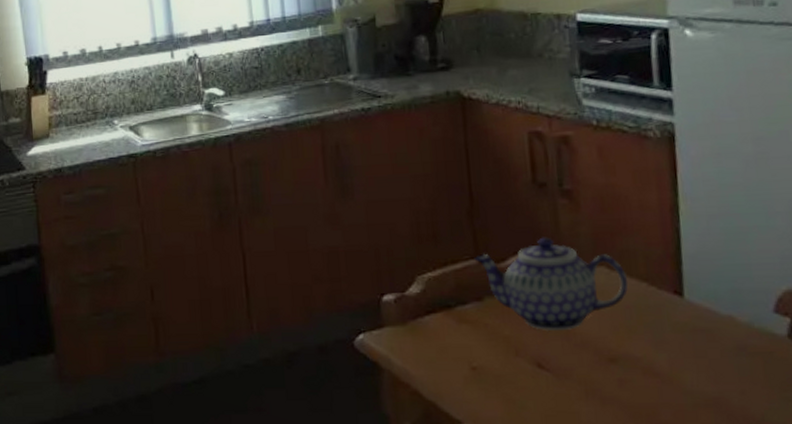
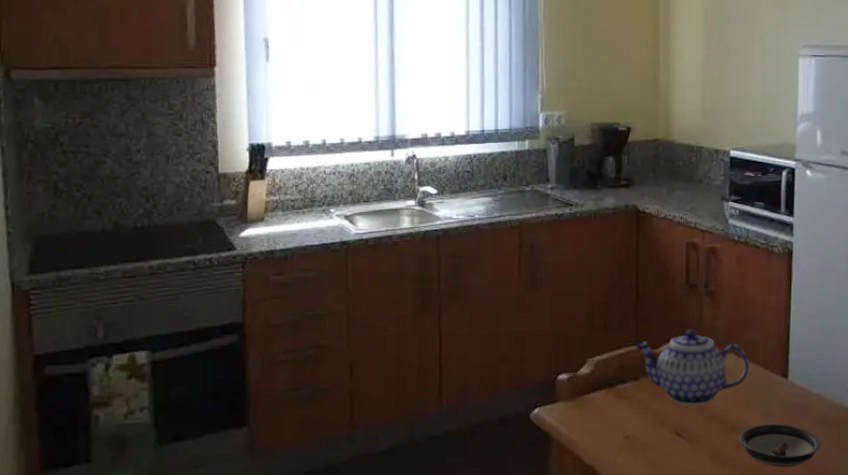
saucer: none [622,353,739,409] -> present [739,423,821,468]

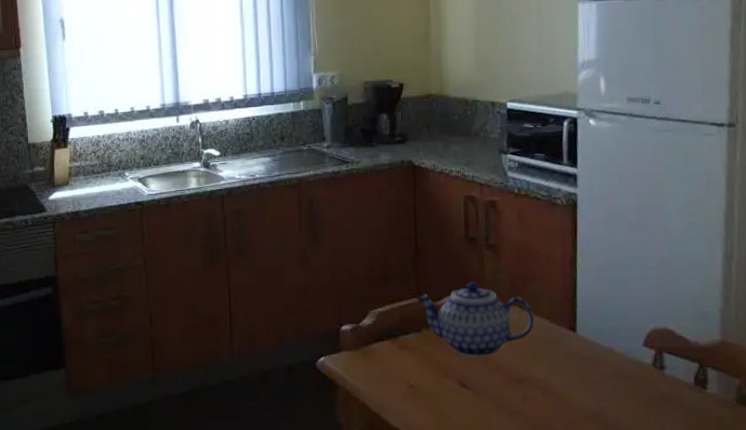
saucer: present [739,423,821,468] -> none [526,377,614,421]

